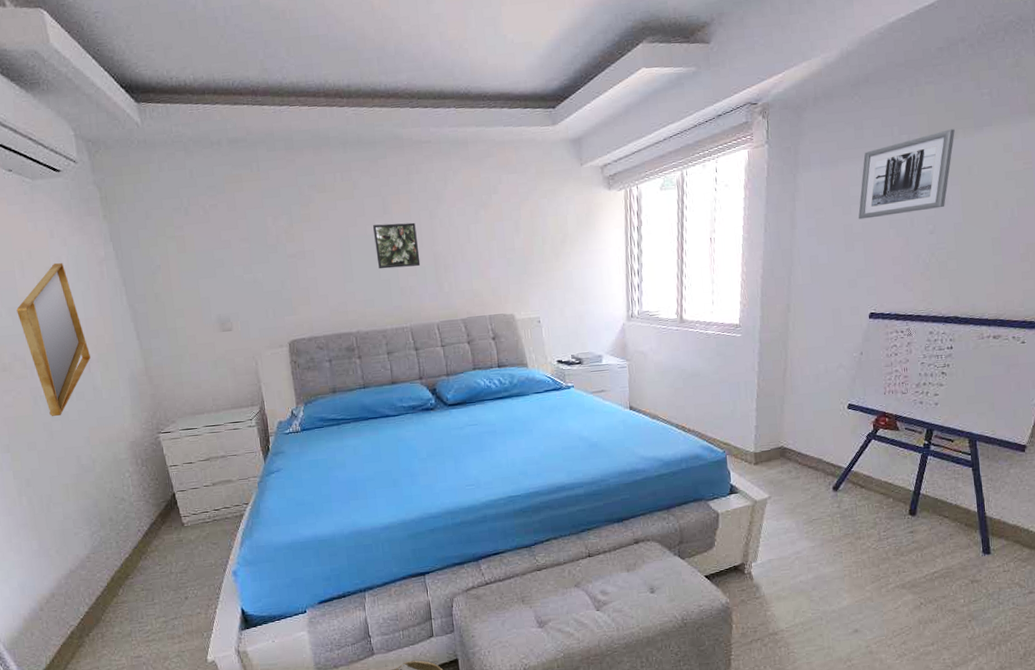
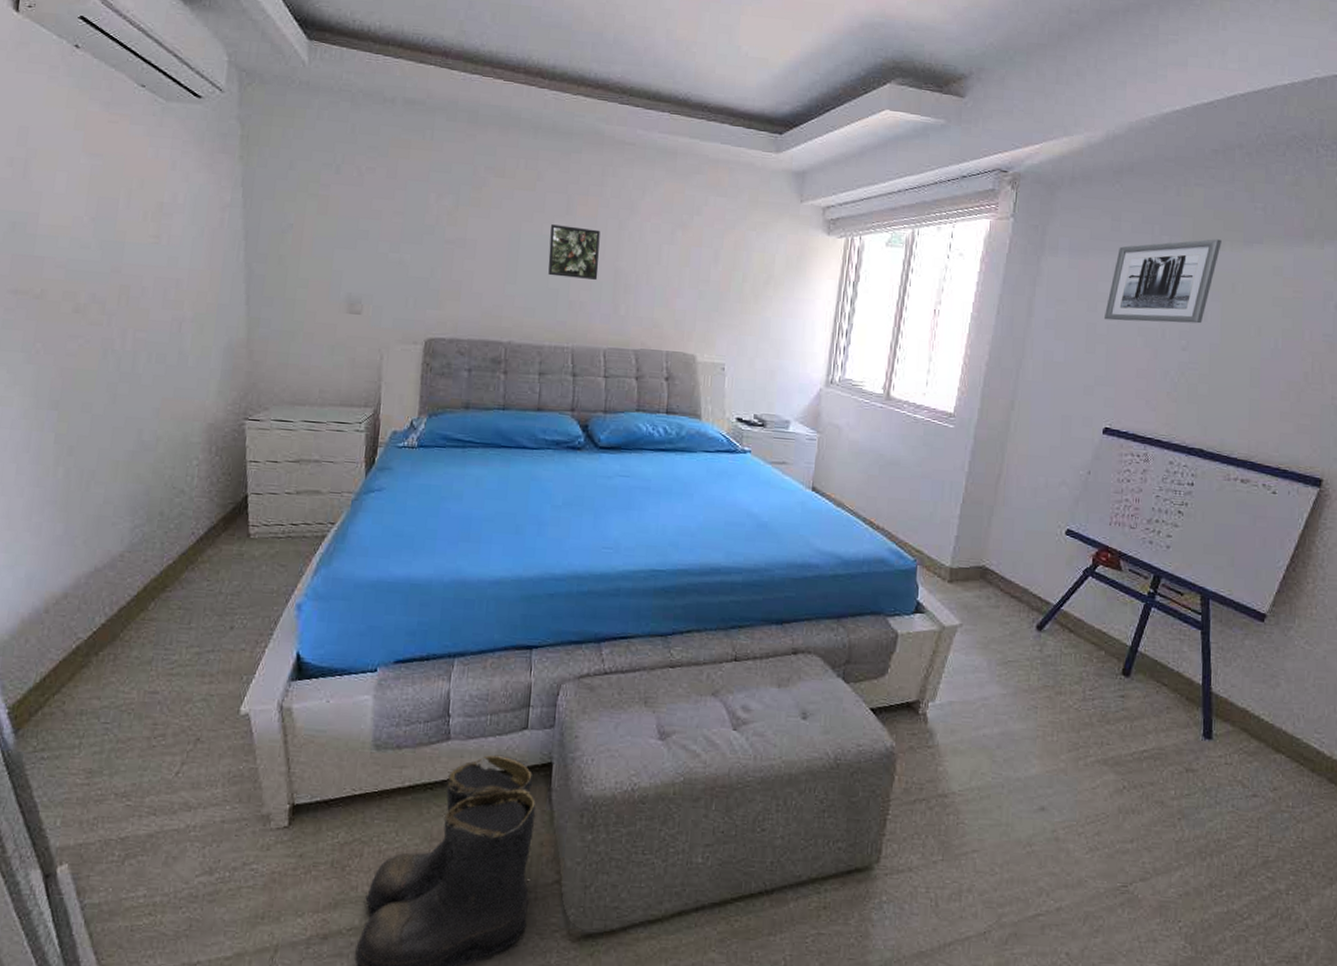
home mirror: present [16,263,91,417] -> none [109,199,185,378]

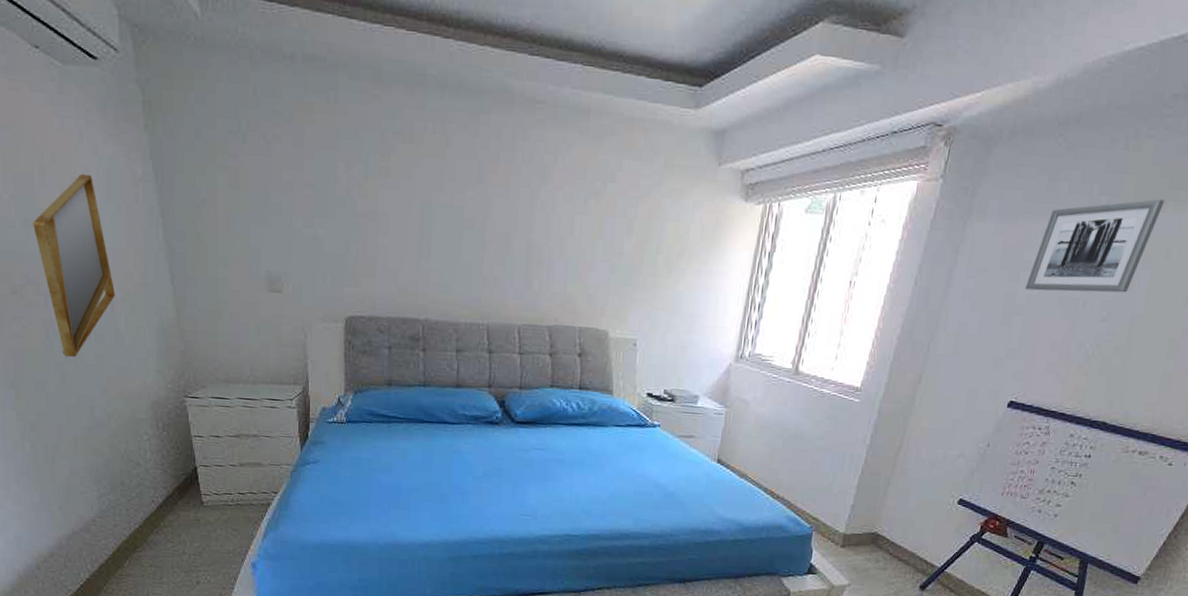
home mirror: none [109,199,185,378] -> present [33,174,115,357]
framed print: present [548,224,600,280] -> none [461,195,512,254]

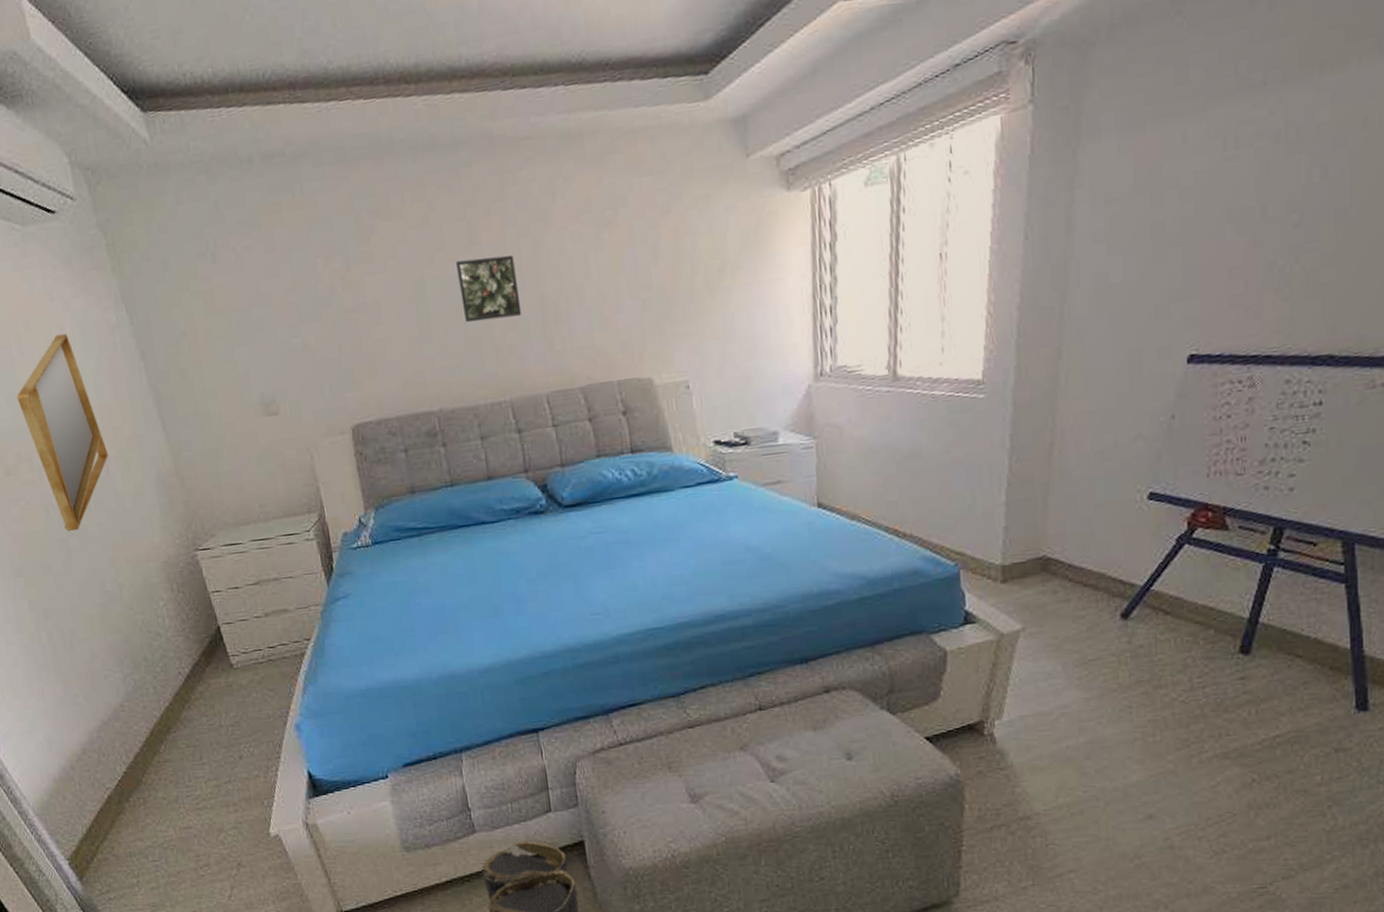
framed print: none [461,195,512,254] -> present [456,254,522,323]
wall art: present [1024,199,1165,293] -> none [1174,56,1344,212]

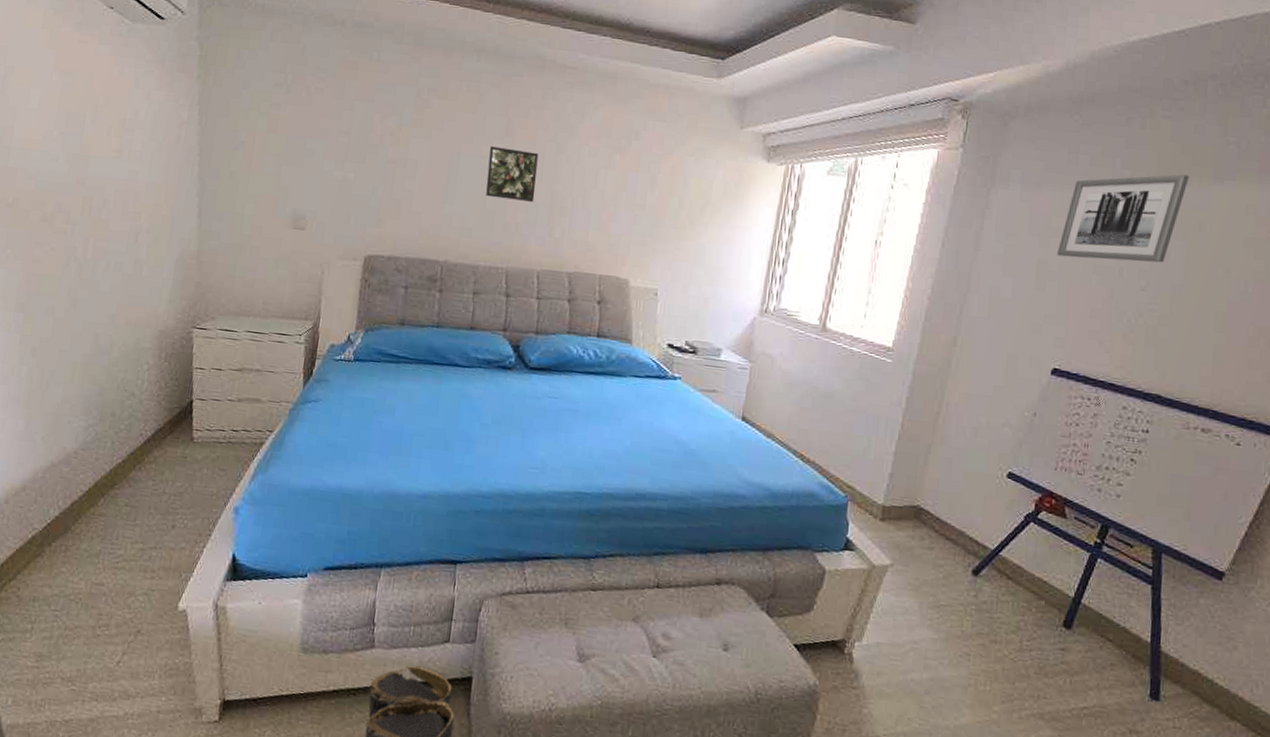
home mirror: present [17,334,108,532] -> none [75,116,142,284]
wall art: none [1174,56,1344,212] -> present [1056,174,1189,263]

